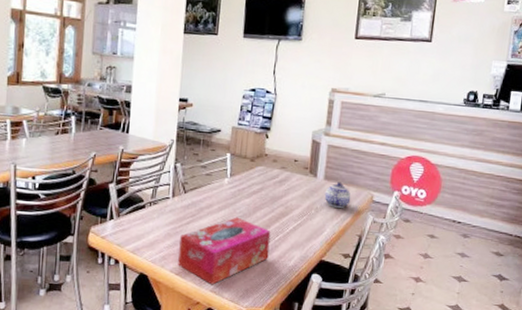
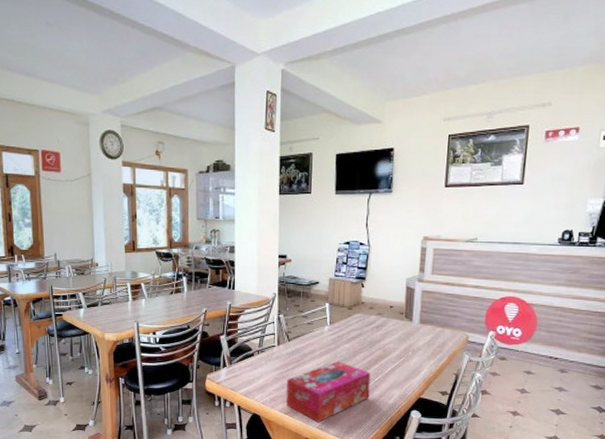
teapot: present [324,182,351,208] -> none [420,325,447,349]

